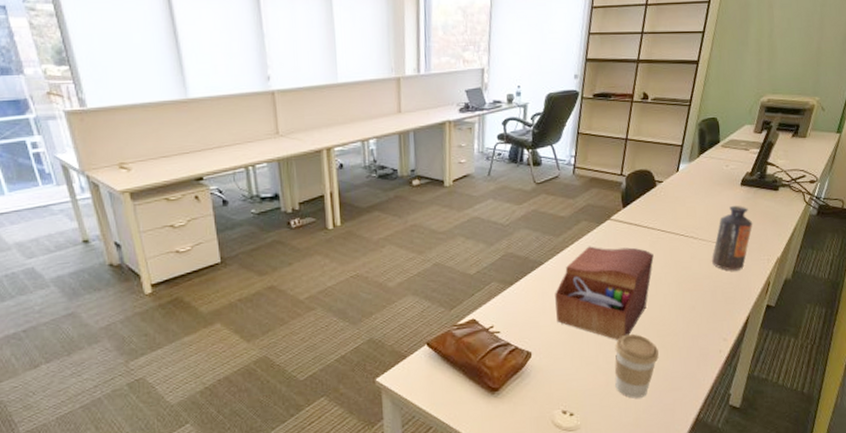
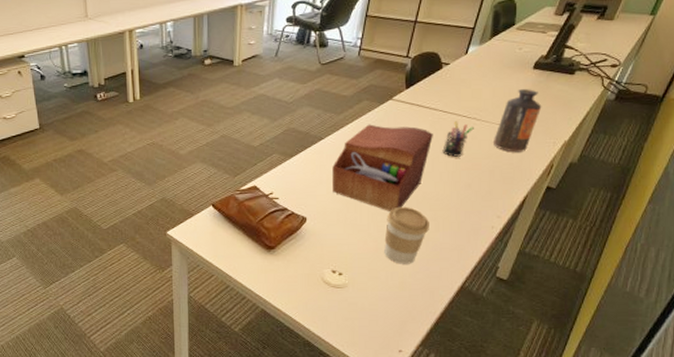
pen holder: none [664,240,692,278] -> present [442,121,474,157]

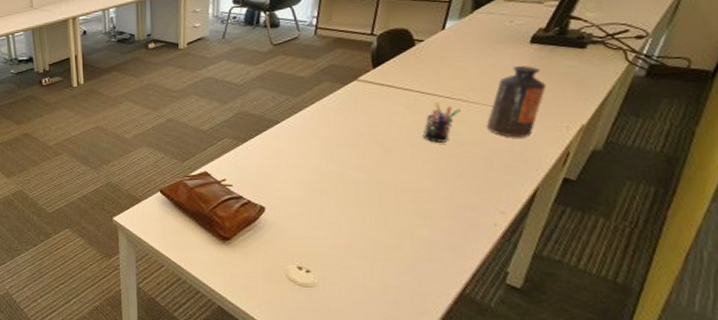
sewing box: present [332,124,433,211] -> none [292,106,410,203]
coffee cup: present [384,206,429,264] -> none [359,197,414,264]

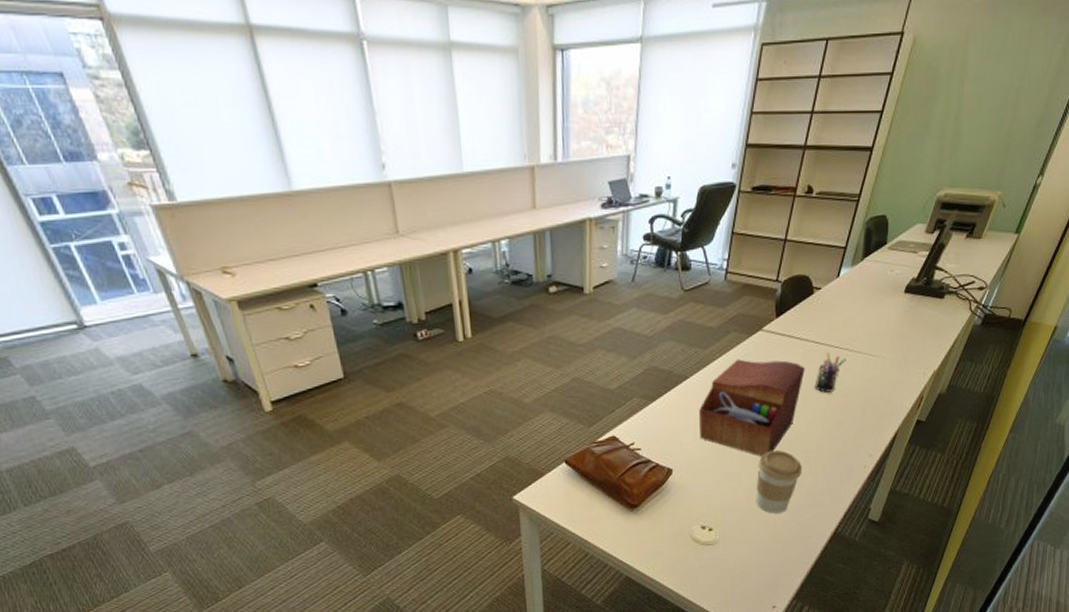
sewing box: none [292,106,410,203] -> present [699,359,805,457]
coffee cup: none [359,197,414,264] -> present [756,449,802,514]
bottle: present [485,66,547,138] -> none [864,315,913,385]

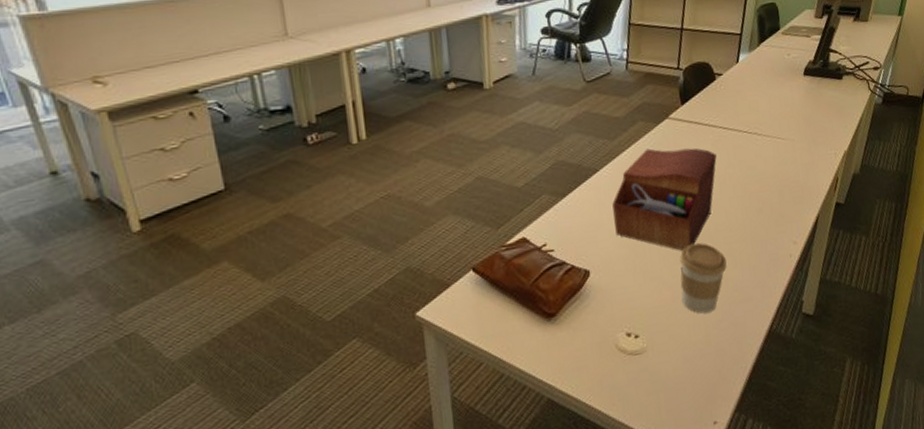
pen holder: present [814,353,846,393] -> none [728,138,757,179]

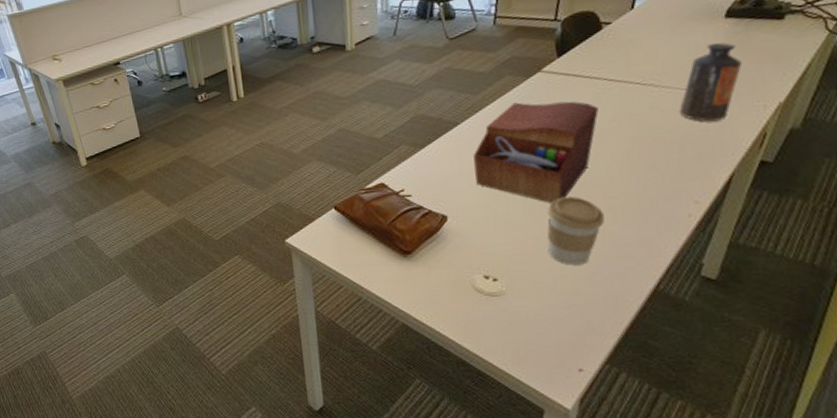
bottle: none [777,97,818,168] -> present [678,42,743,122]

